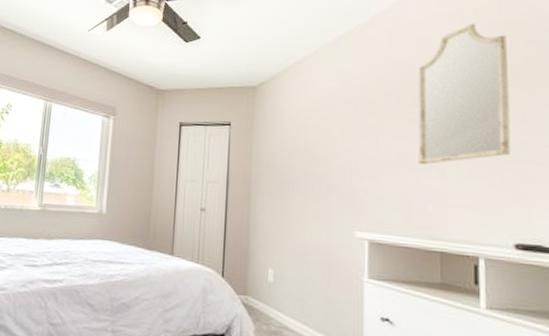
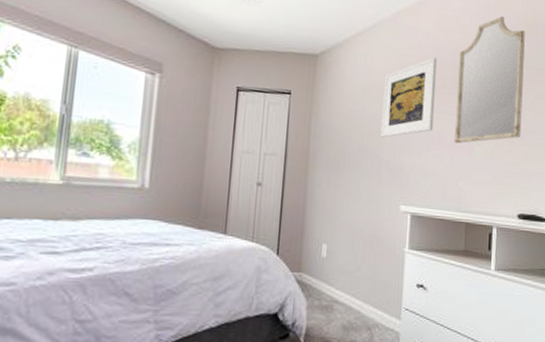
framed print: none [328,76,390,162] -> present [380,57,437,138]

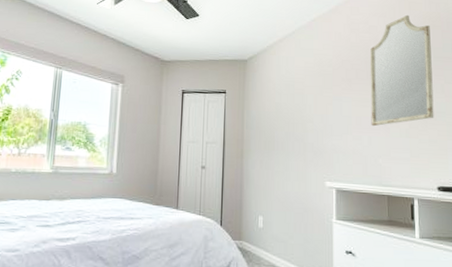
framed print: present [380,57,437,138] -> none [304,54,351,124]

